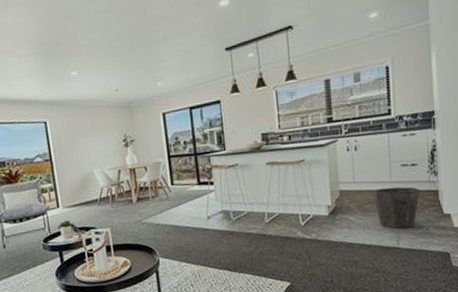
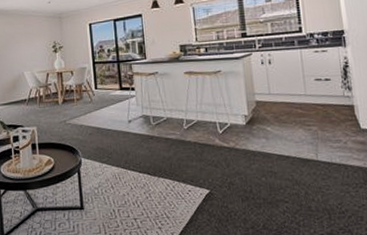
waste bin: present [372,186,420,229] -> none [288,100,335,141]

